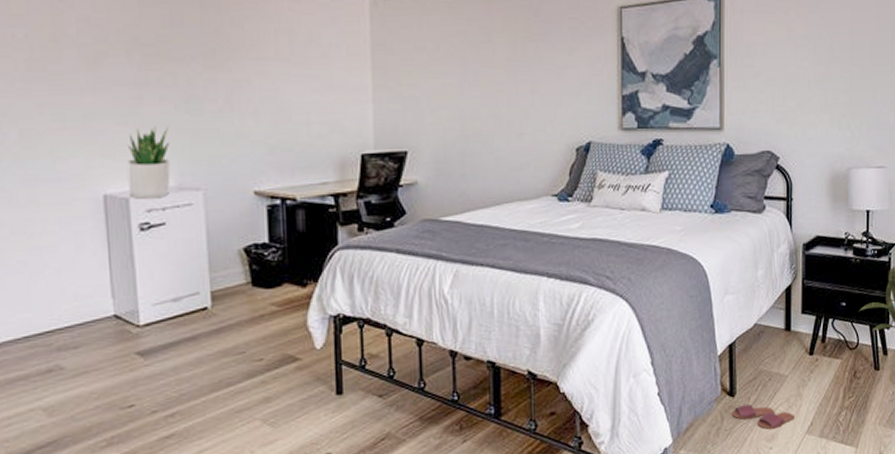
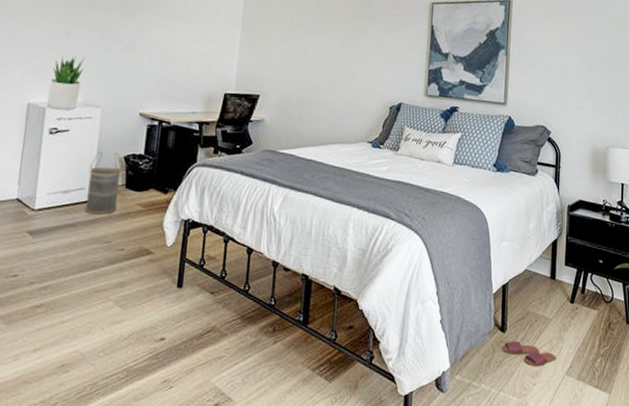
basket: none [201,243,246,323] -> present [84,151,122,215]

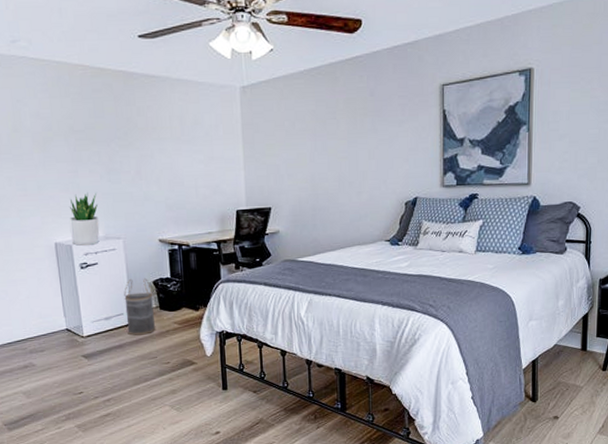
slippers: present [502,341,556,366] -> none [533,409,588,429]

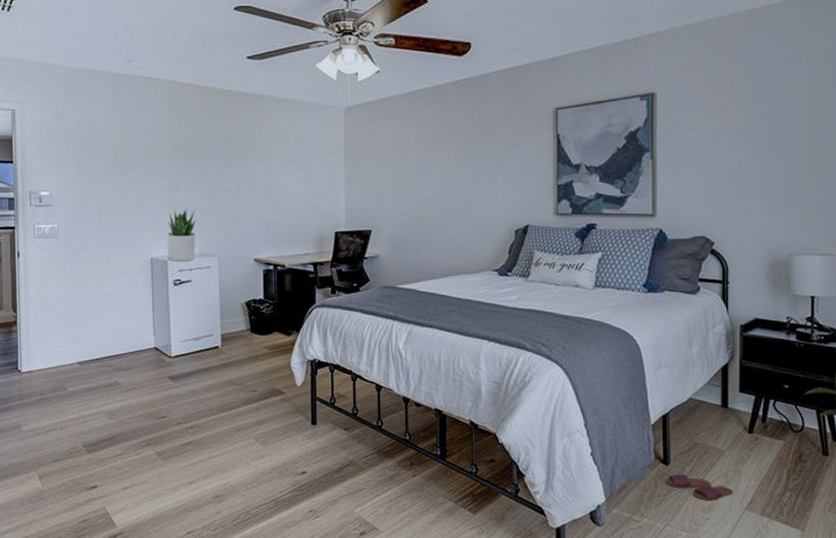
basket: present [124,277,156,336] -> none [215,298,246,359]
slippers: none [533,409,588,429] -> present [665,474,733,500]

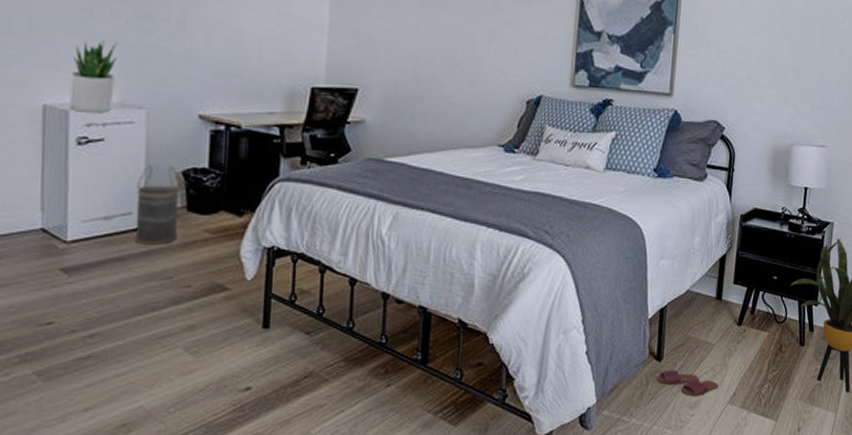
basket: none [215,298,246,359] -> present [135,165,180,245]

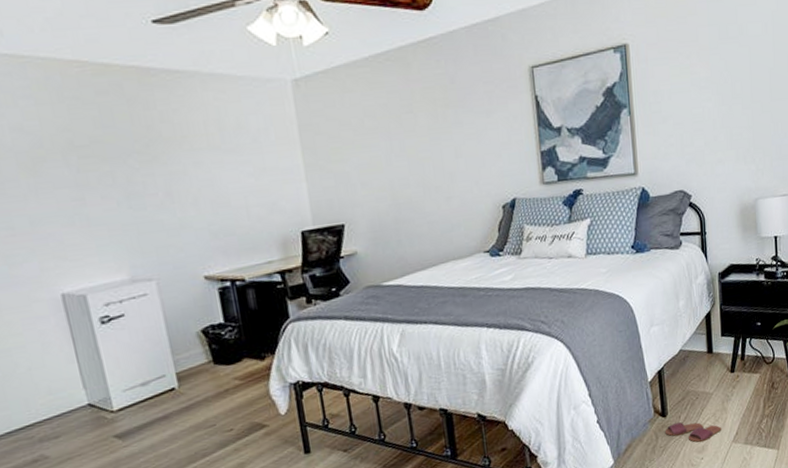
planter: present [69,40,116,115] -> none [78,224,124,295]
basket: present [135,165,180,245] -> none [163,326,211,402]

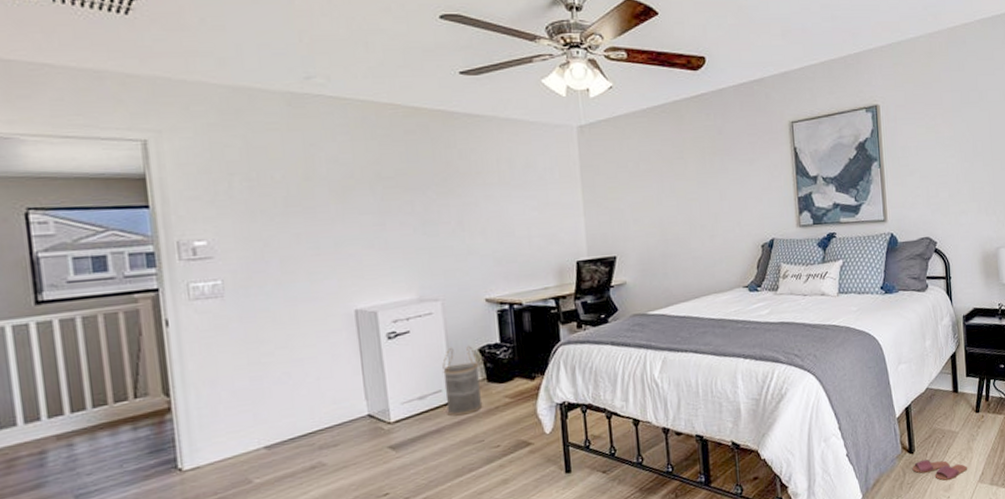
basket: none [163,326,211,402] -> present [442,345,483,416]

